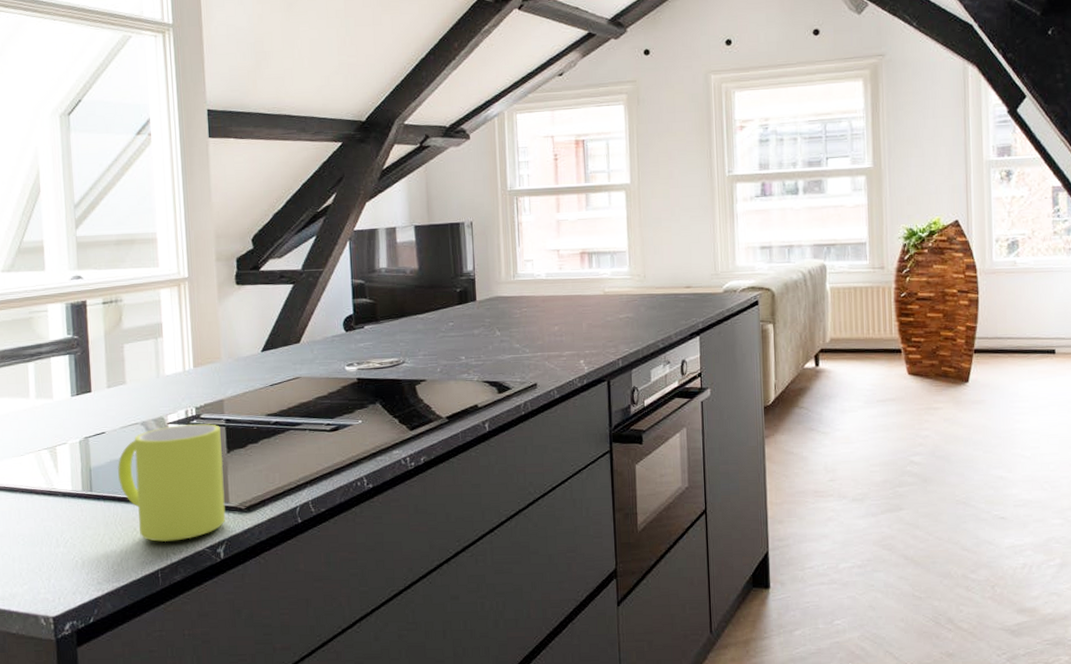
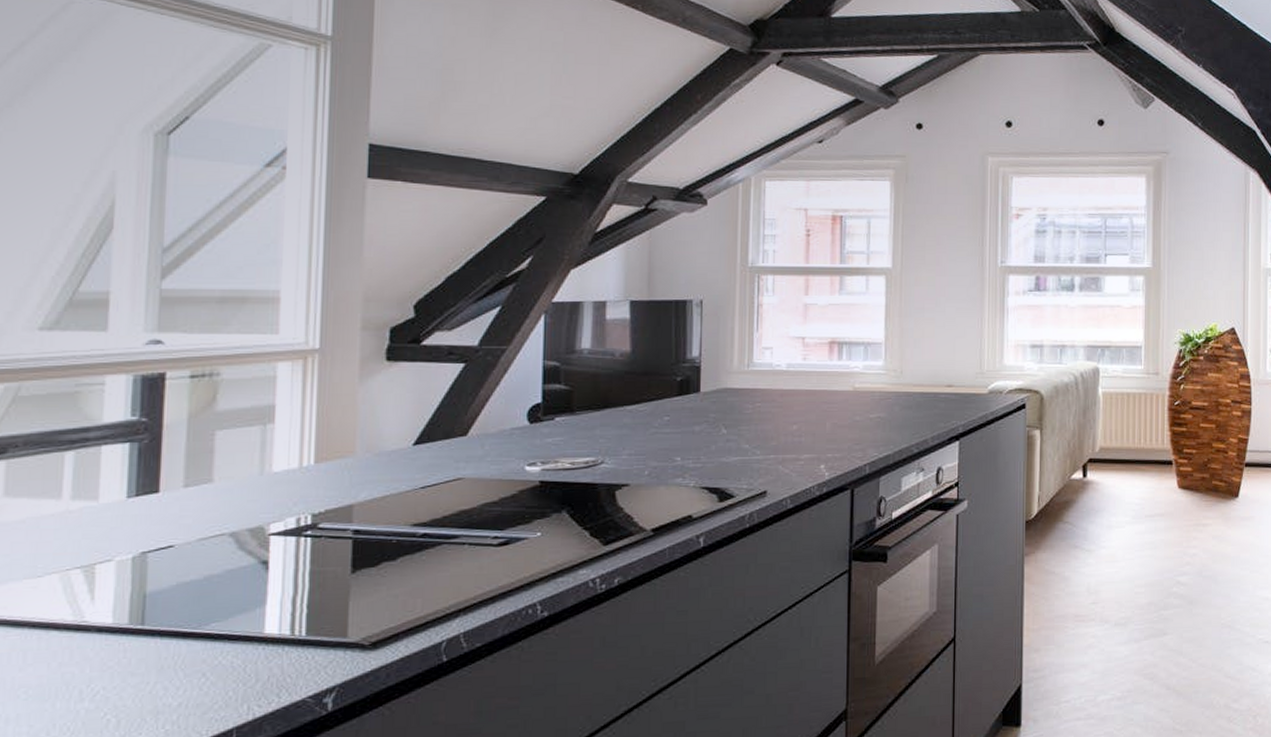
mug: present [118,424,226,543] -> none [187,535,345,692]

